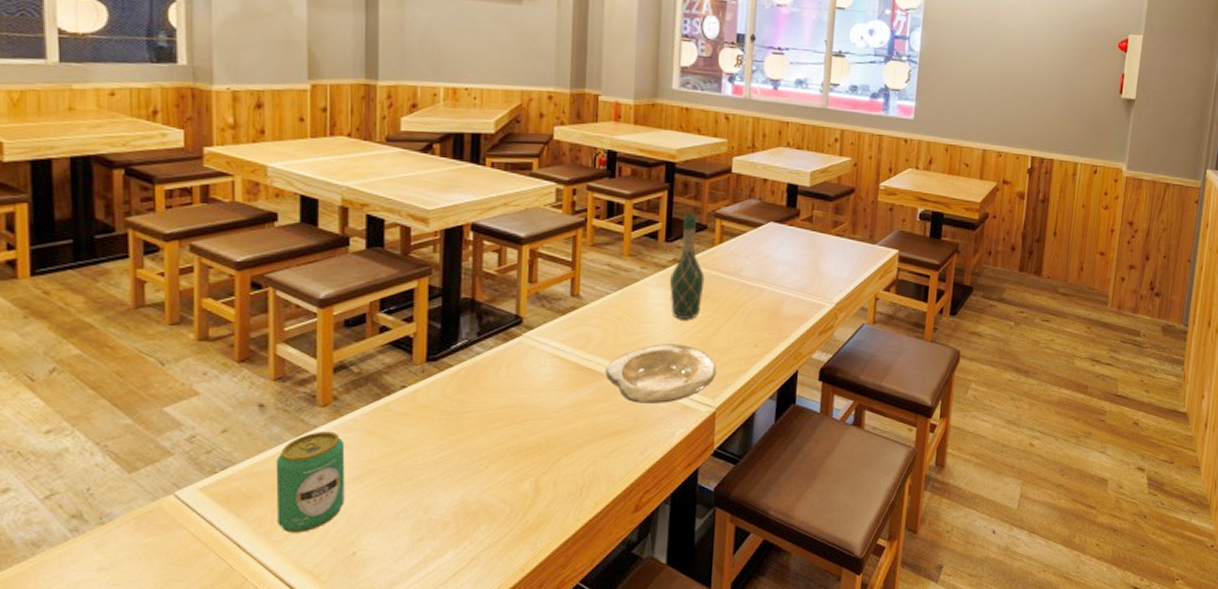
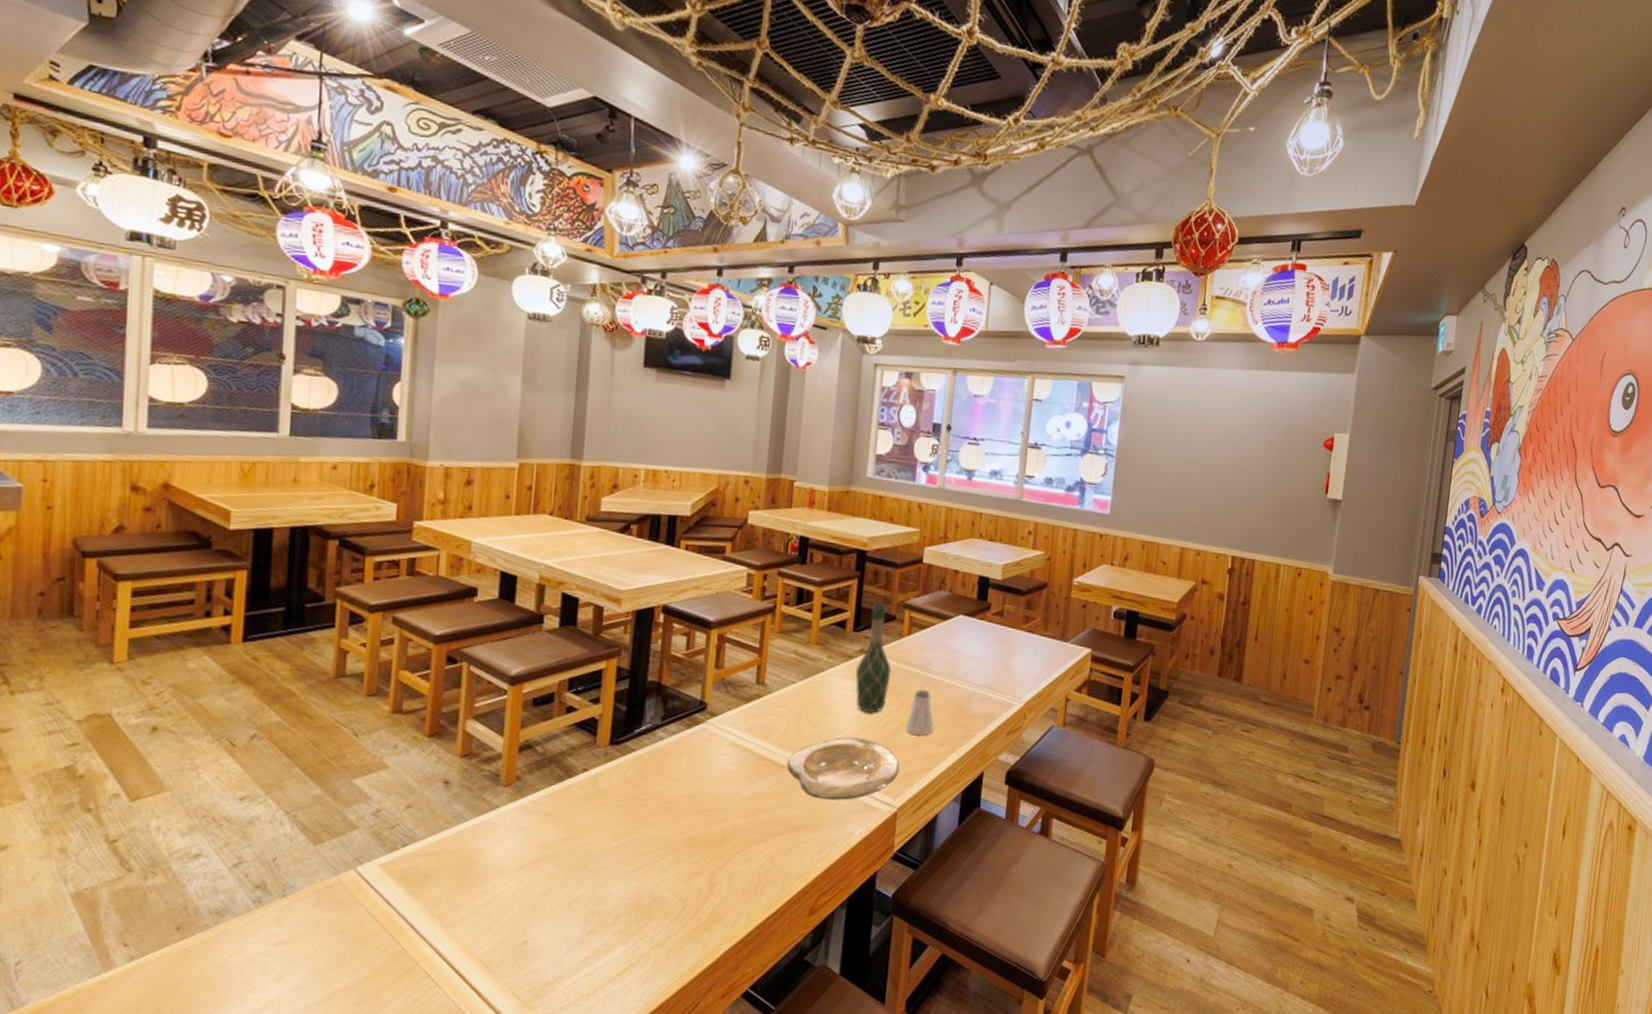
beverage can: present [275,431,345,533] -> none [452,812,524,917]
saltshaker: none [721,295,748,339] -> present [905,689,934,736]

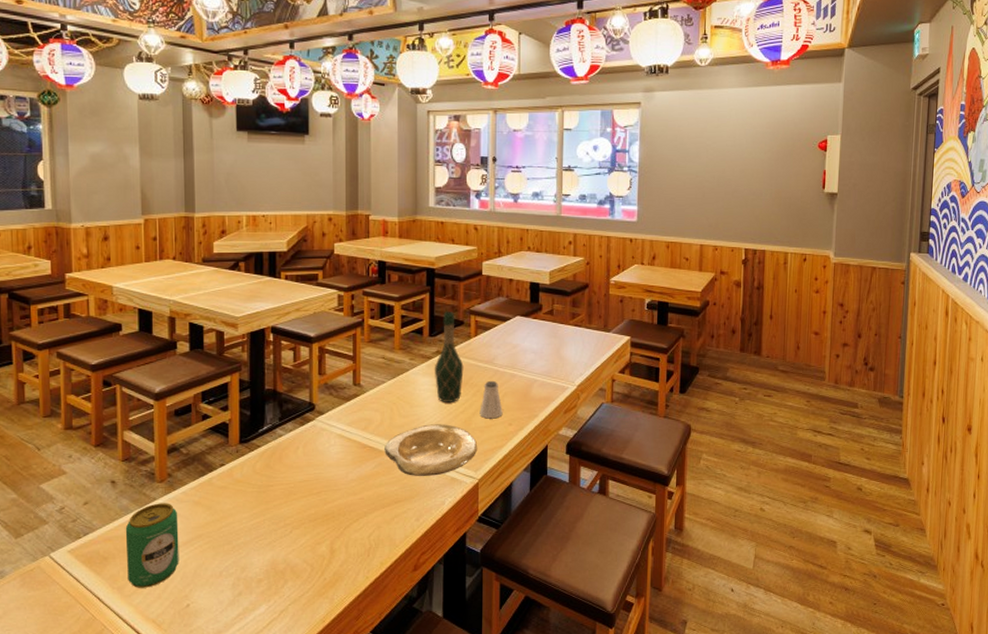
beverage can: none [452,812,524,917] -> present [125,503,179,588]

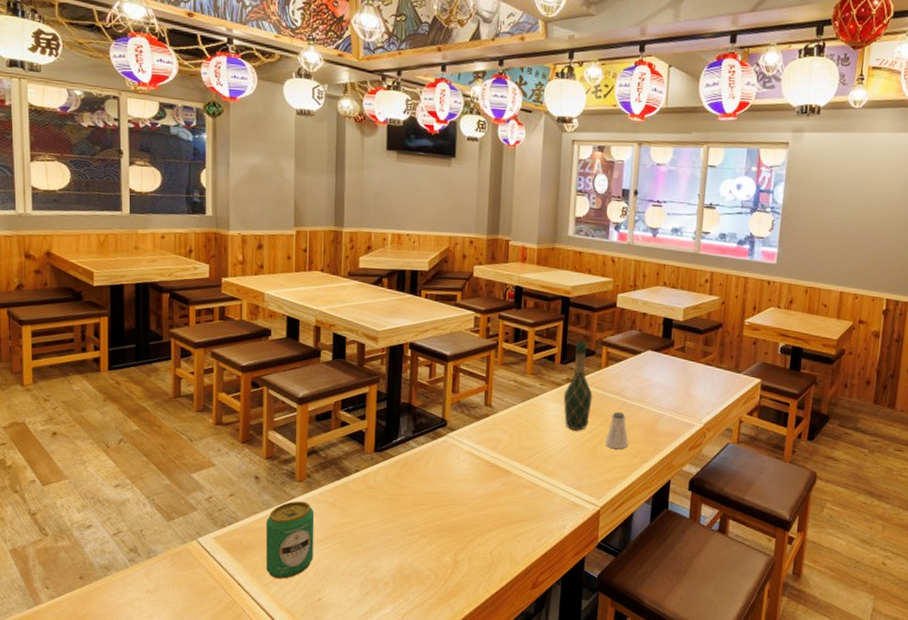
plate: present [385,424,478,476] -> none [511,449,602,500]

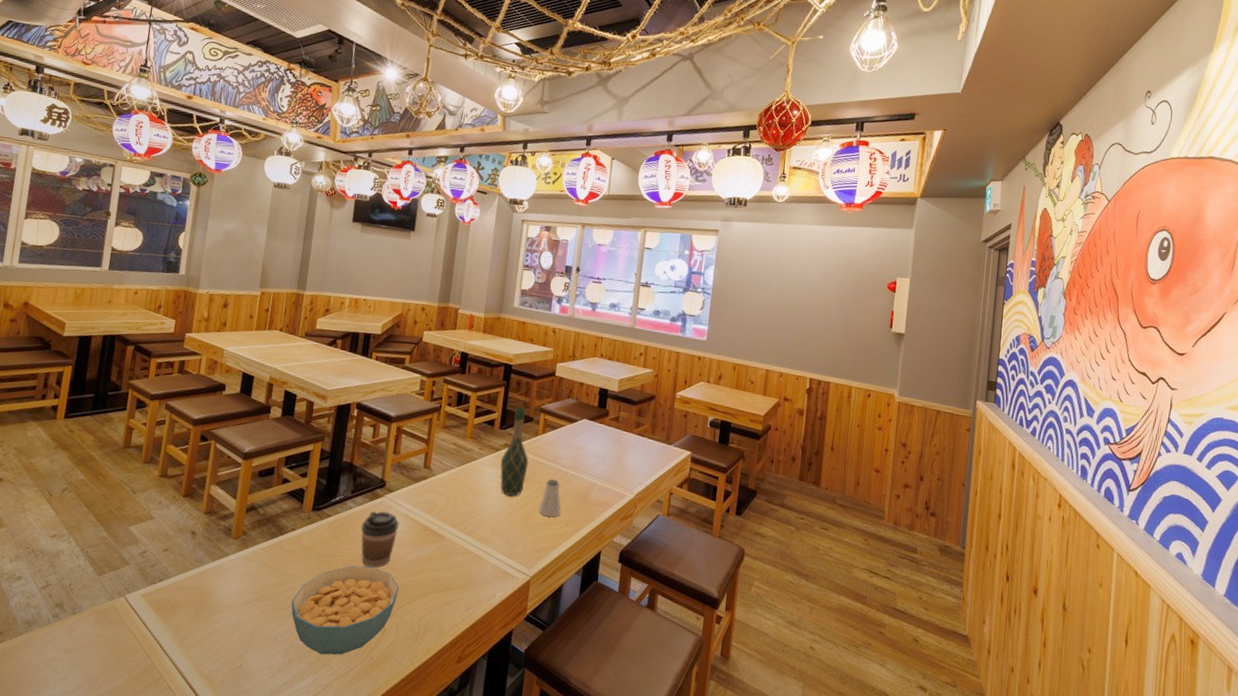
beverage can: present [265,501,315,579] -> none [190,559,247,642]
cereal bowl: none [363,503,468,587] -> present [291,566,399,656]
coffee cup: none [425,449,464,504] -> present [361,510,400,568]

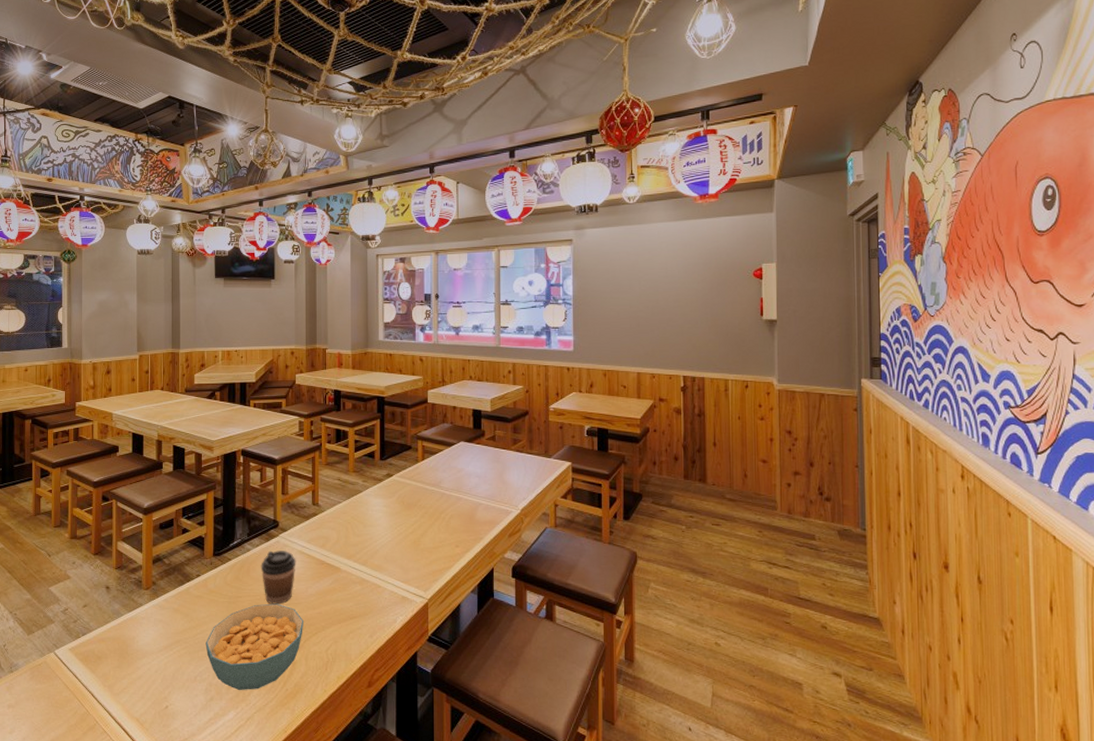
wine bottle: present [500,407,529,496] -> none [385,437,412,523]
saltshaker: present [538,479,562,518] -> none [428,503,450,540]

